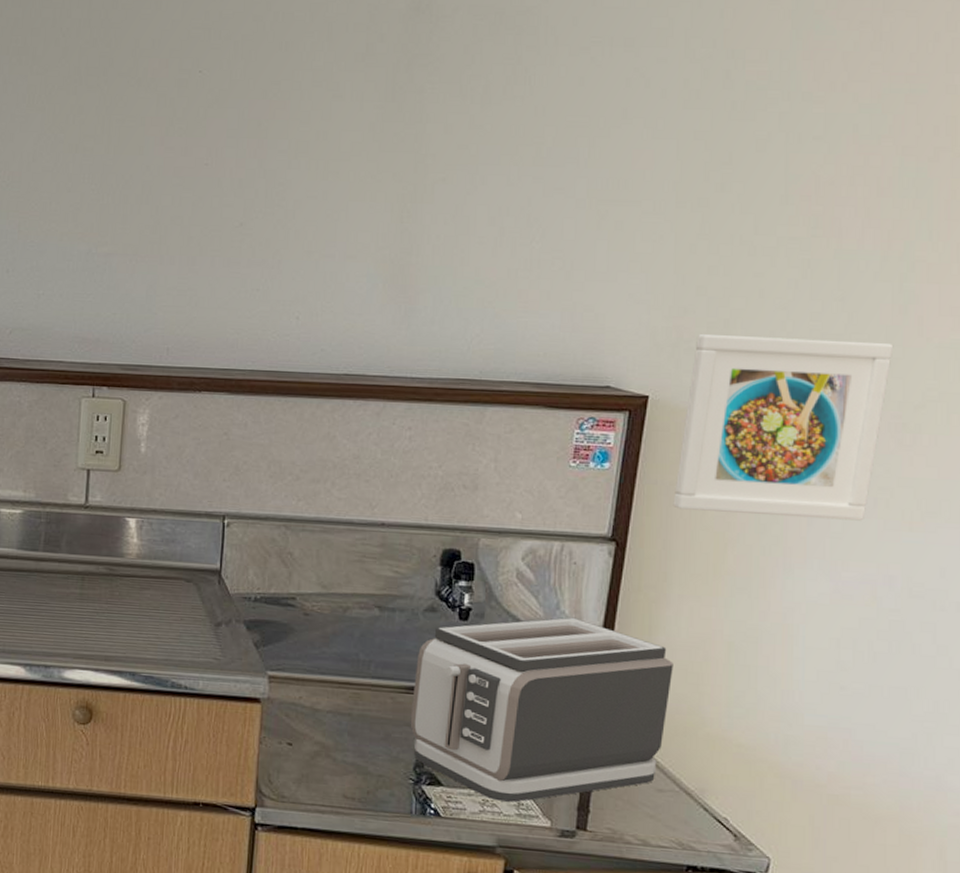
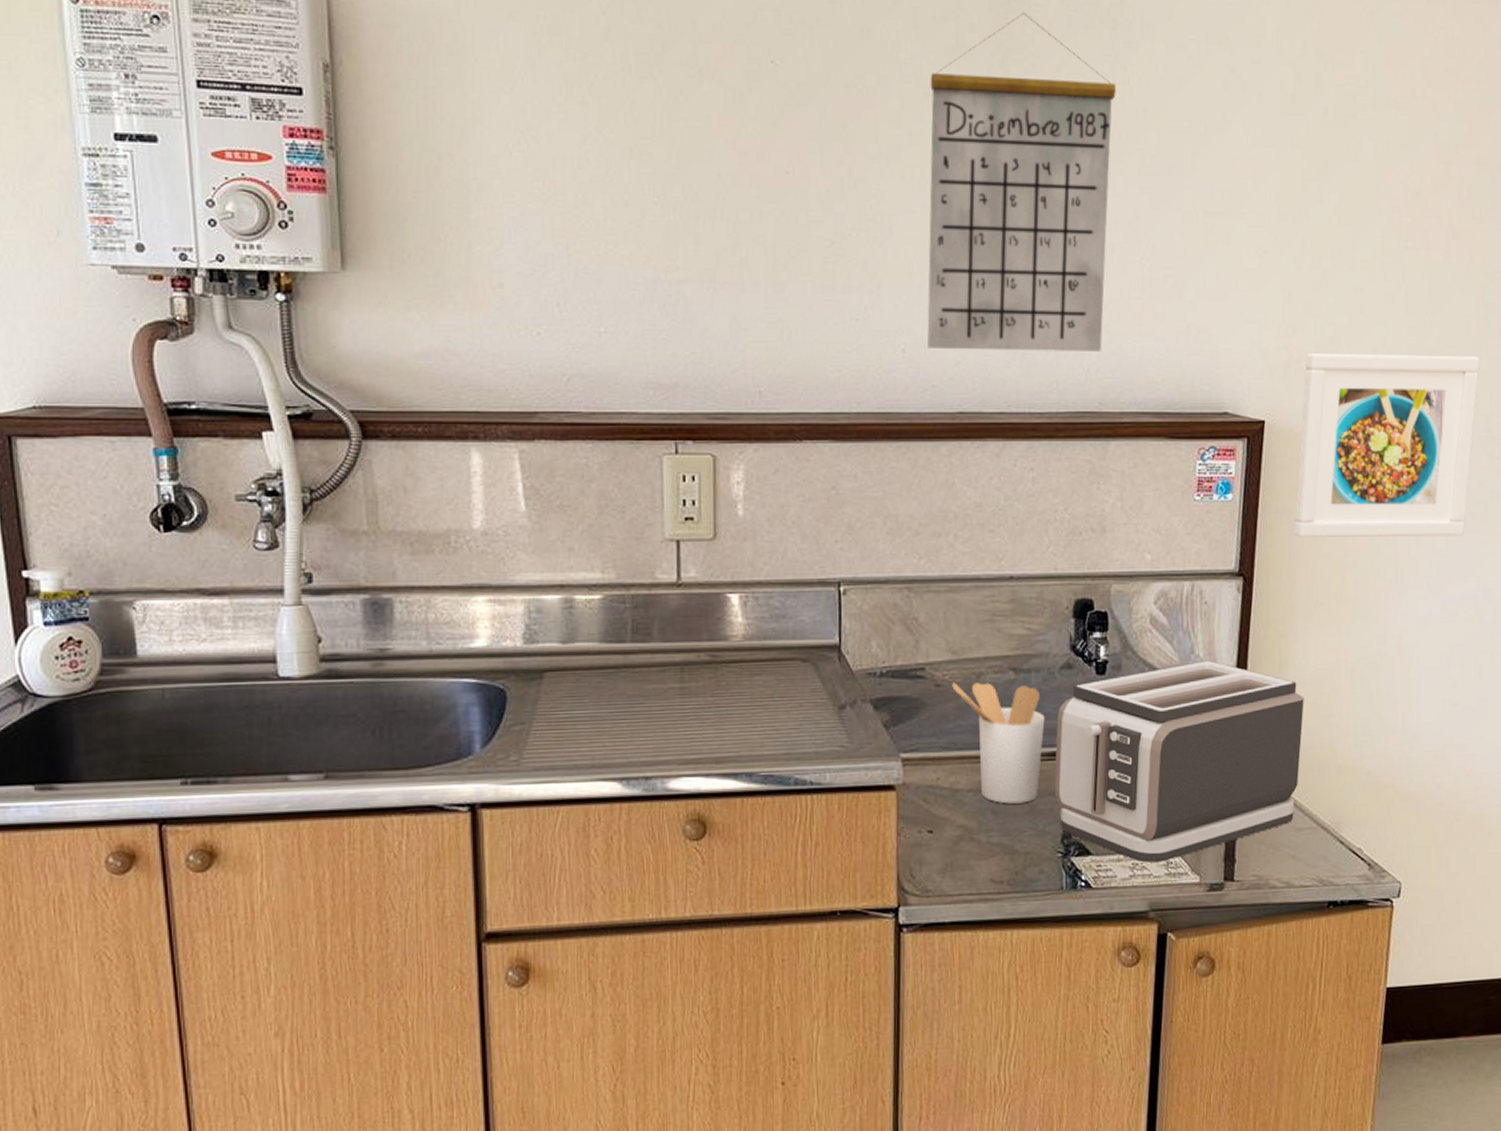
calendar: none [320,23,516,325] -> present [927,12,1116,352]
utensil holder: none [320,613,406,730] -> present [952,682,1045,804]

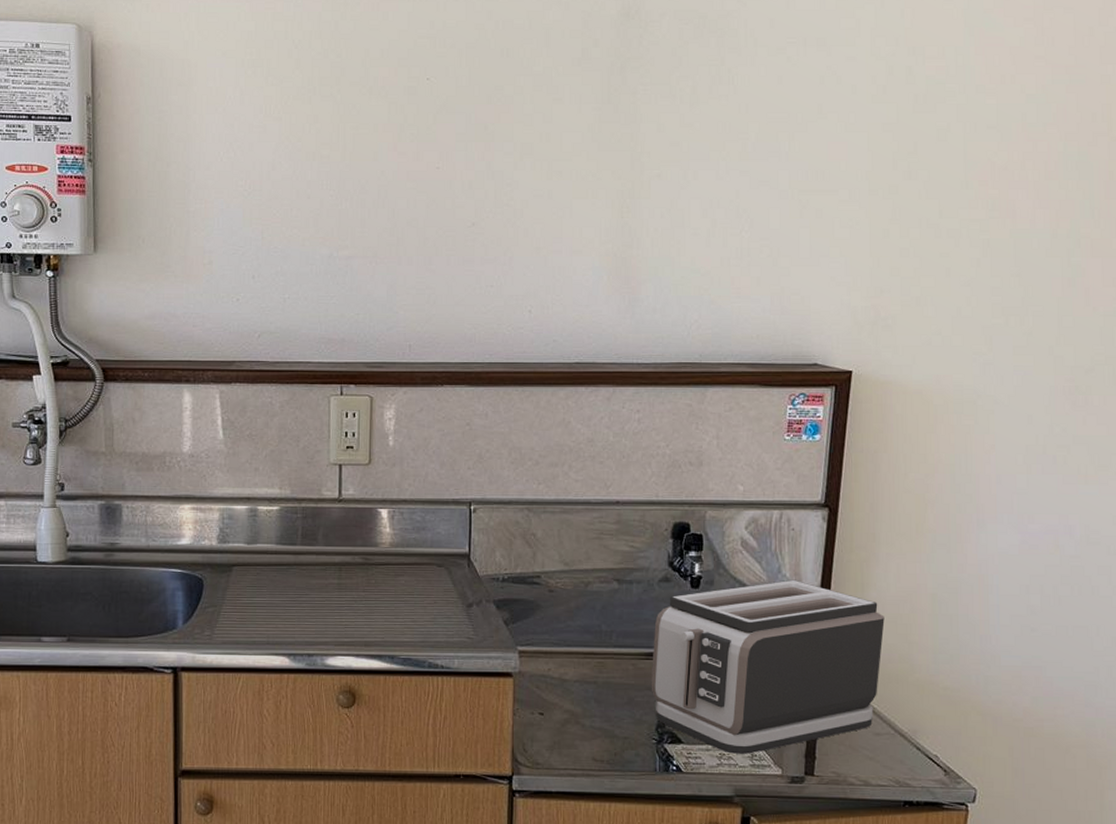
calendar: present [927,12,1116,352] -> none [550,28,721,311]
utensil holder: present [952,682,1045,804] -> none [563,589,644,695]
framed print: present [1294,354,1481,538] -> none [878,312,1065,477]

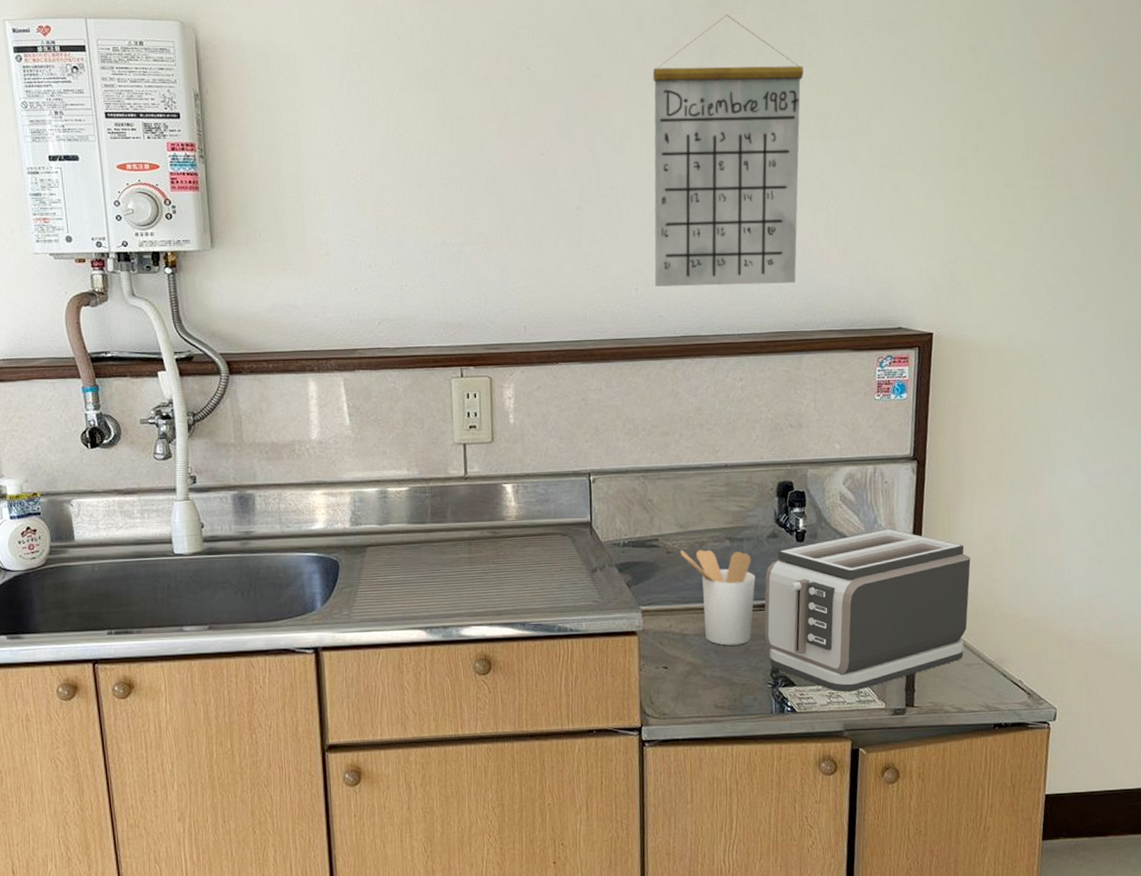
calendar: none [550,28,721,311] -> present [652,14,804,287]
utensil holder: none [563,589,644,695] -> present [680,549,756,646]

